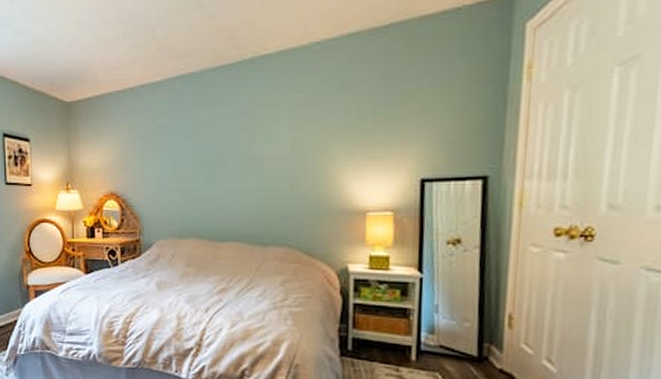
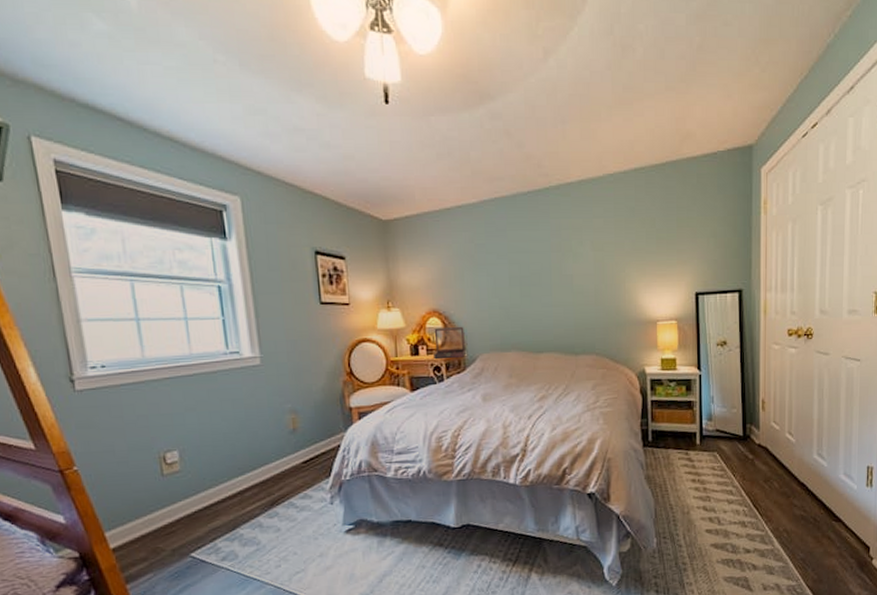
jewelry box: none [109,211,142,243] -> present [434,327,466,360]

